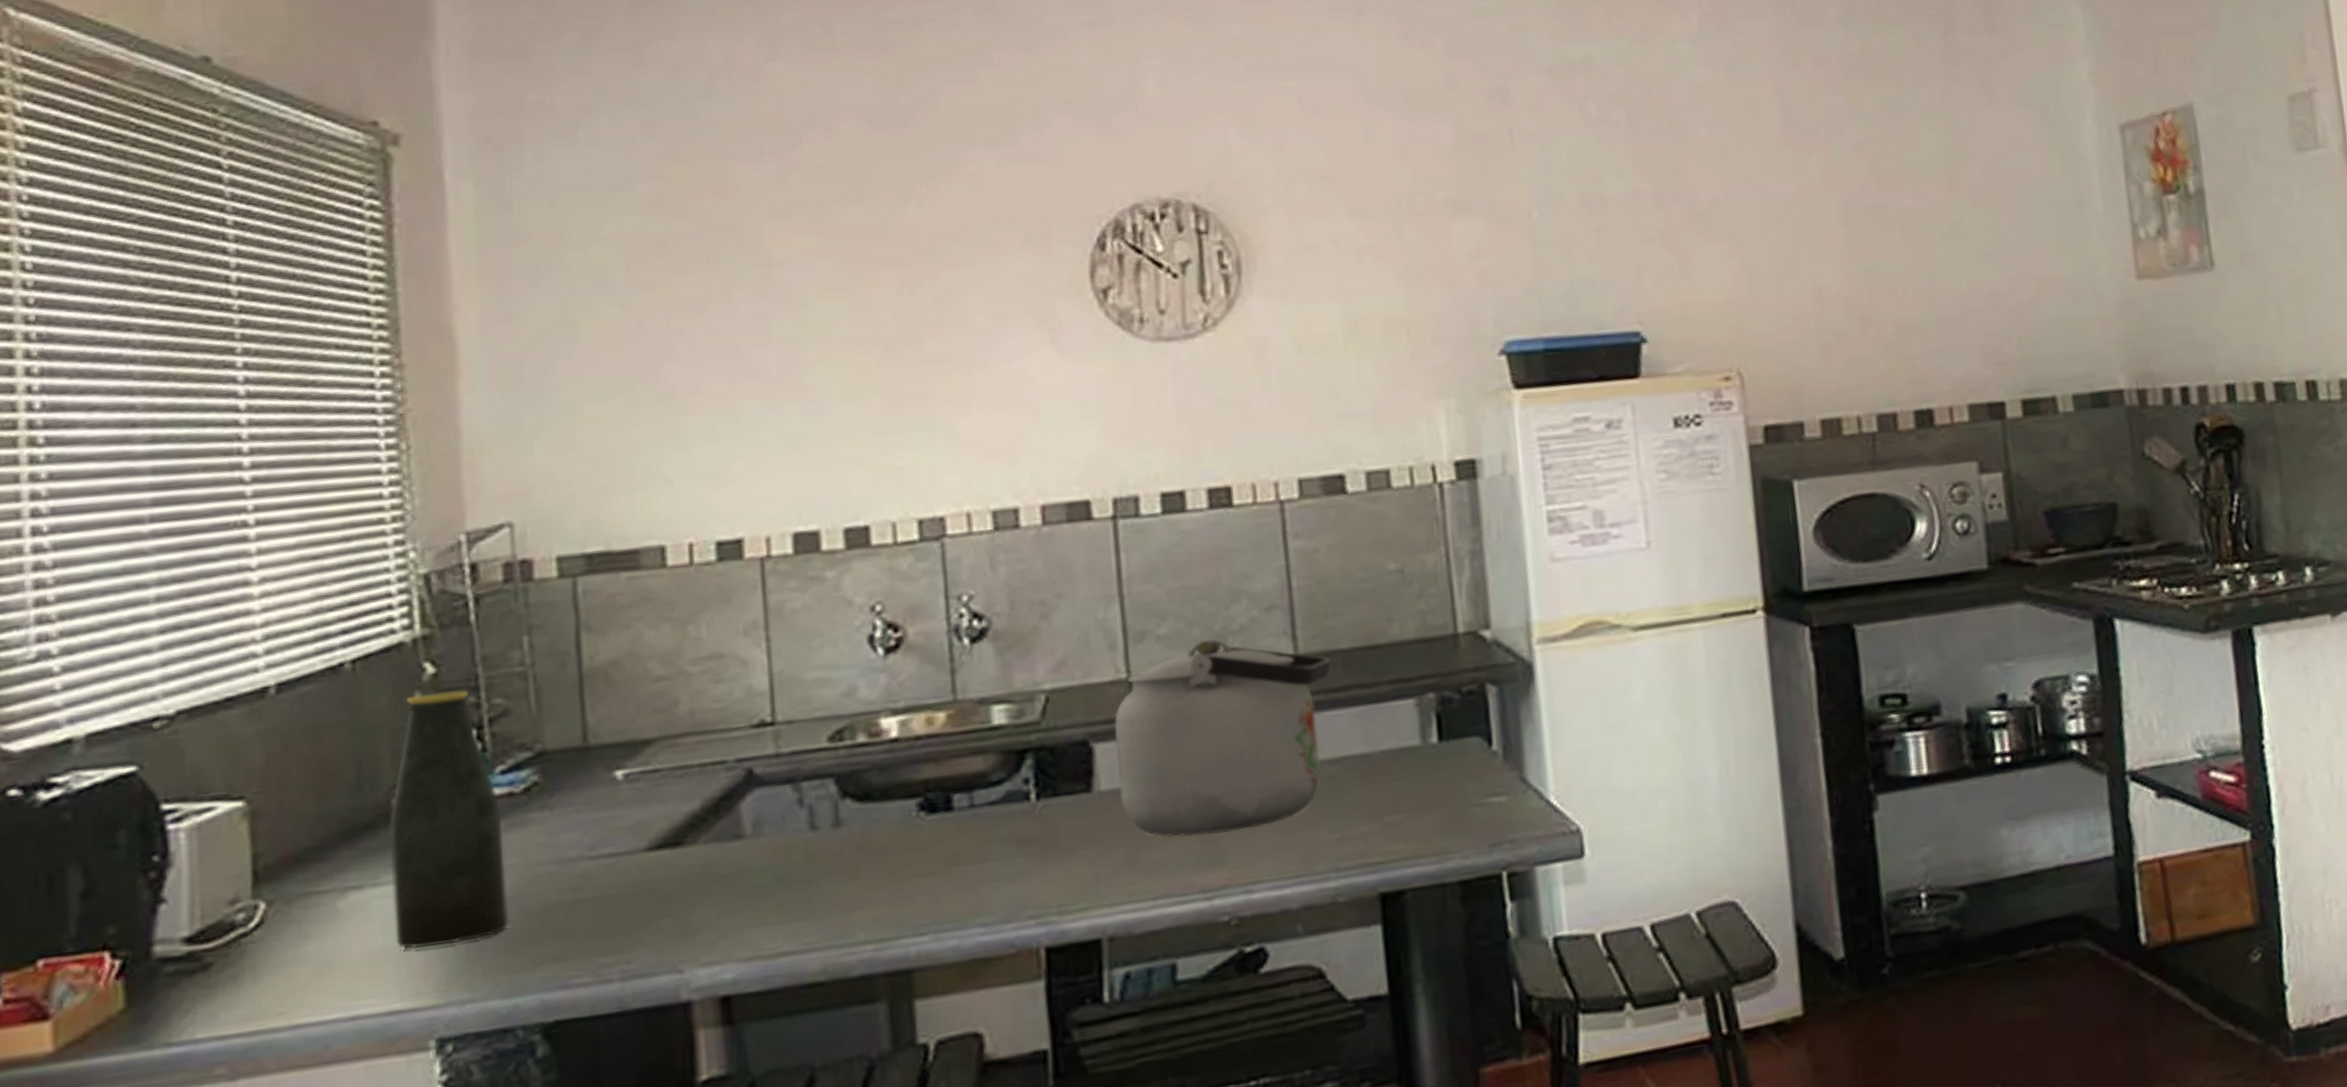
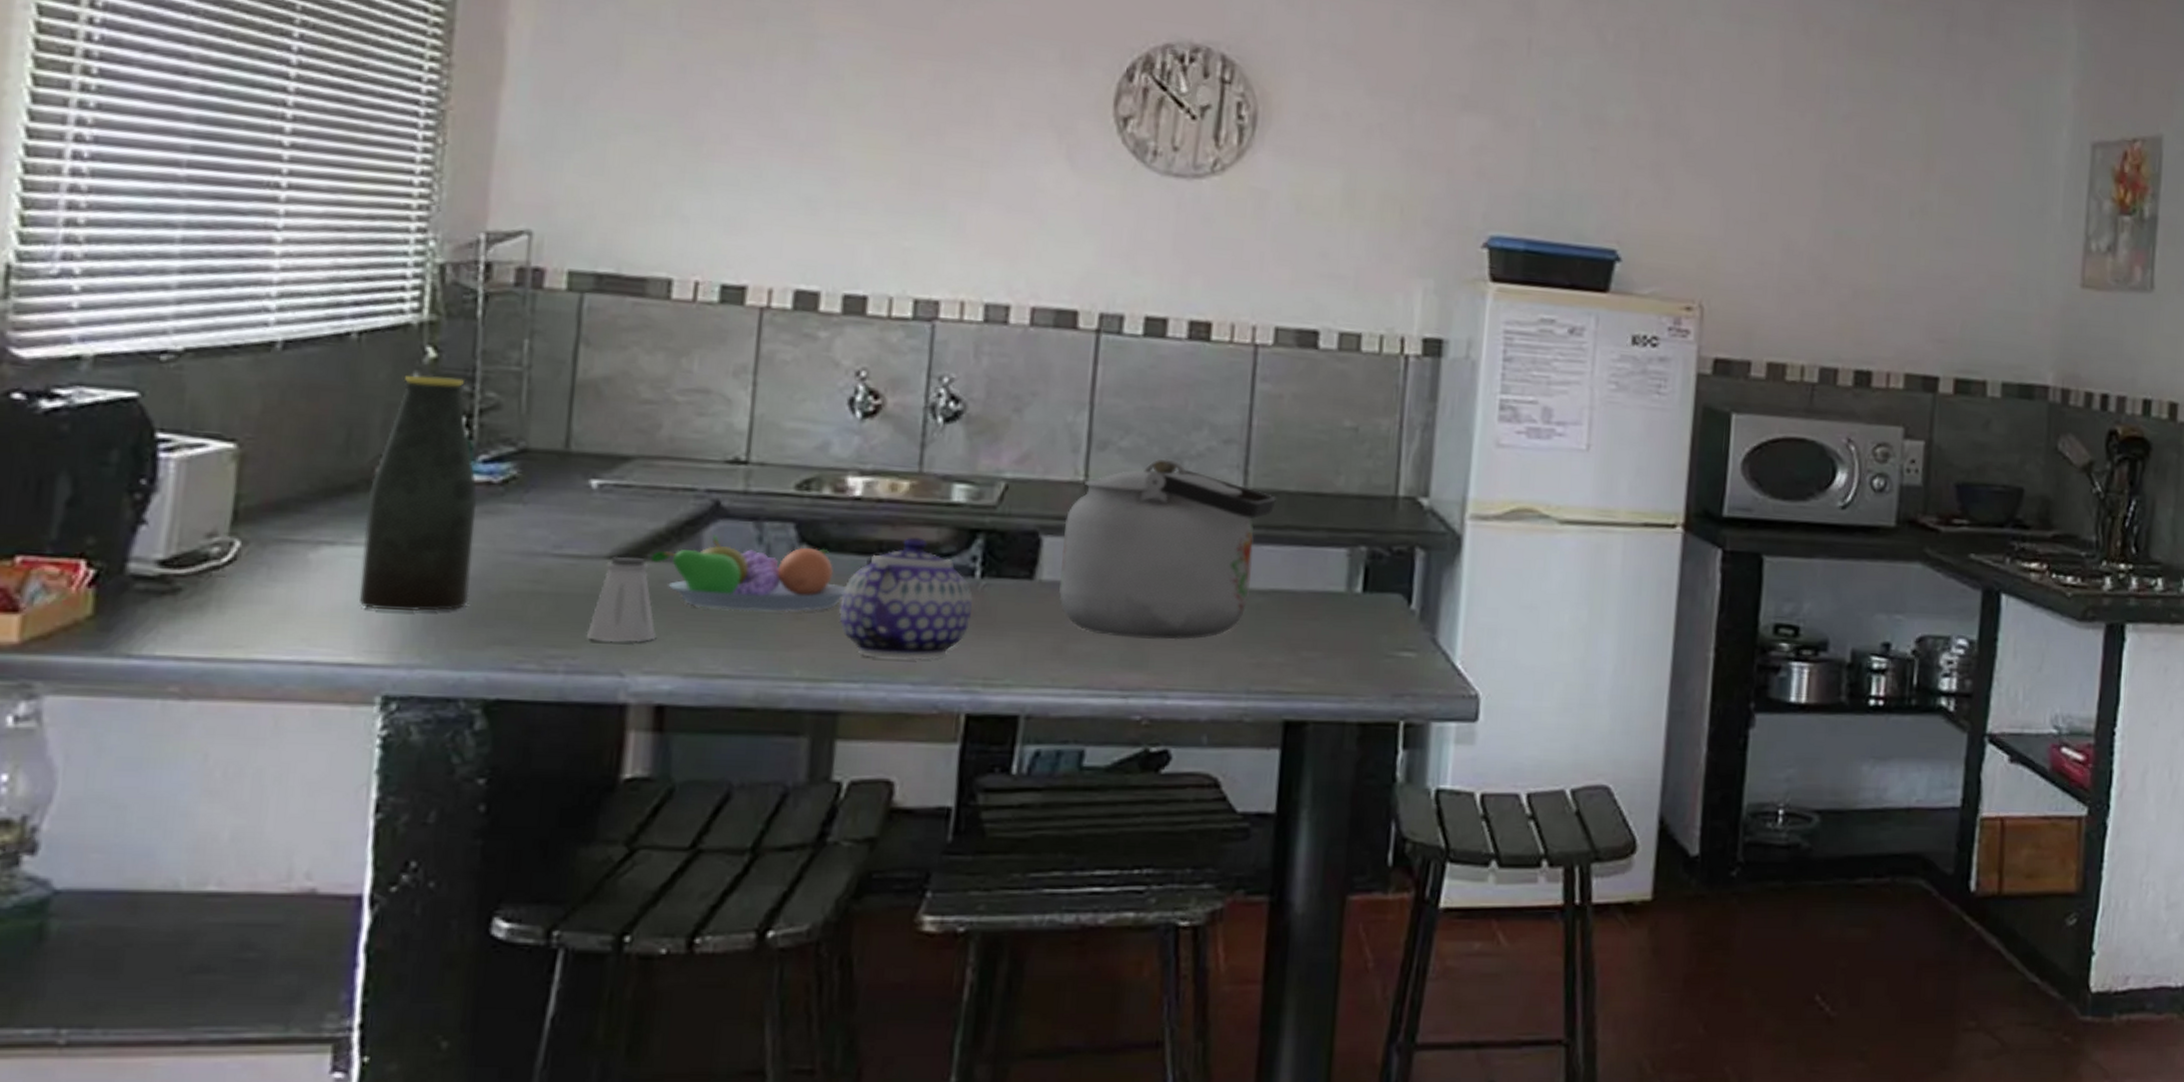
saltshaker: none [636,844,709,940] -> present [586,556,656,642]
fruit bowl: none [690,799,899,886] -> present [650,535,846,612]
teapot: none [895,768,1035,905] -> present [839,536,973,659]

